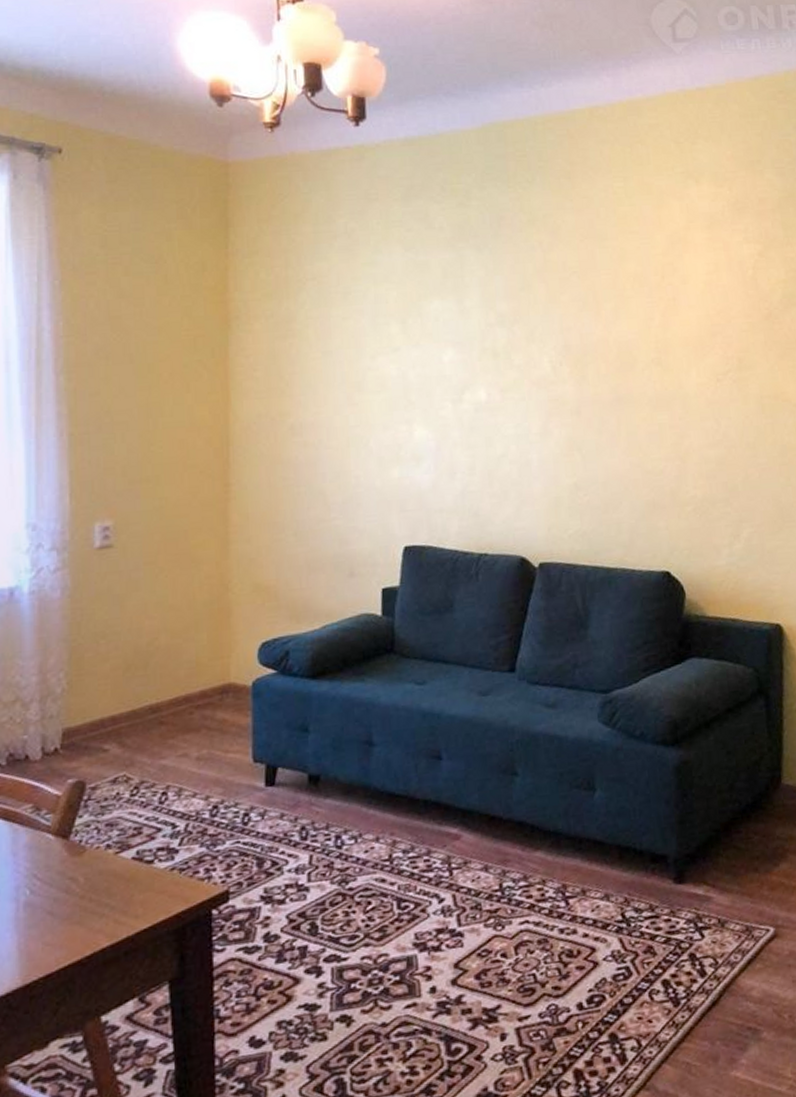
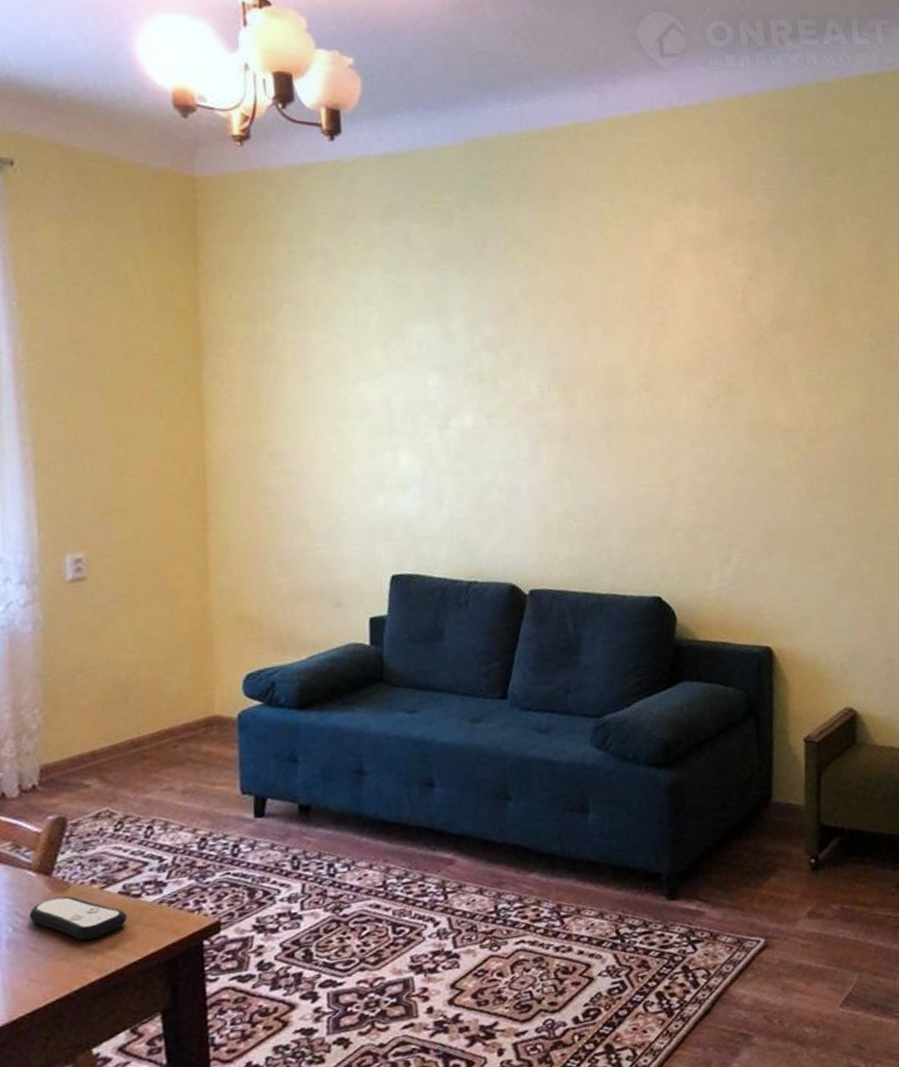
remote control: none [46,860,139,906] -> present [29,896,127,941]

